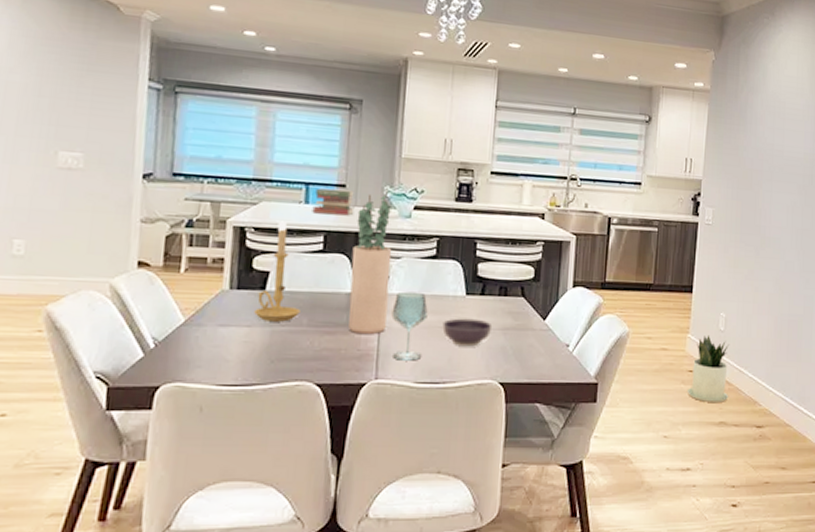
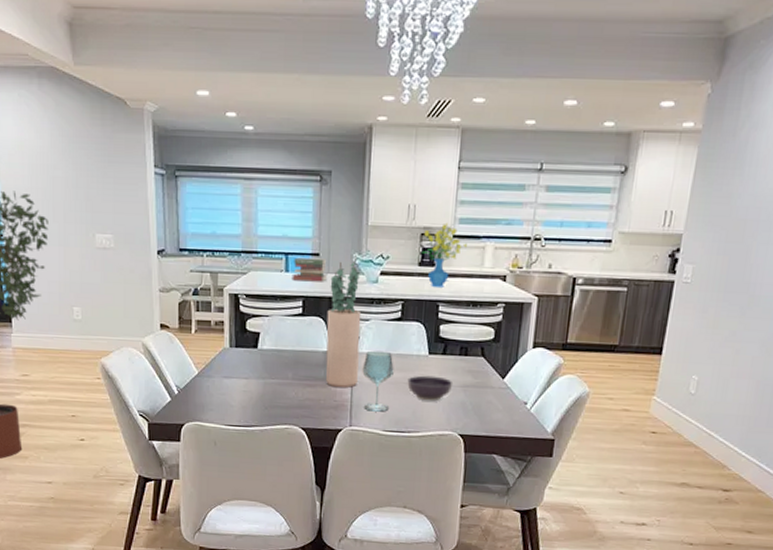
candle holder: present [254,221,301,322] -> none [250,288,286,375]
bouquet: none [458,159,505,224] -> present [421,222,467,287]
planter: present [686,334,729,402] -> none [647,397,699,464]

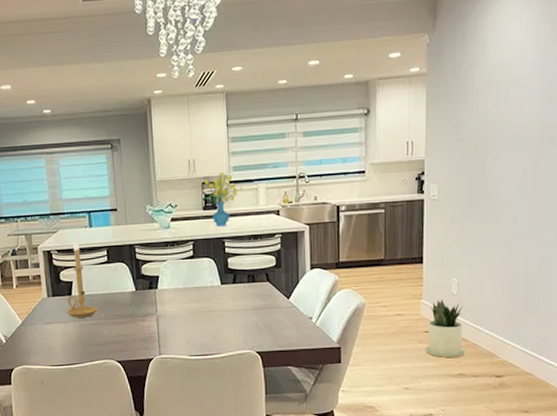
candle holder: none [250,288,286,375] -> present [67,242,98,318]
books: present [292,257,328,282] -> none [95,212,126,234]
vase: present [325,256,362,388] -> none [129,207,162,322]
wine glass: present [362,350,394,412] -> none [165,286,193,340]
bowl: present [407,375,454,401] -> none [205,303,246,325]
planter: none [647,397,699,464] -> present [424,299,466,358]

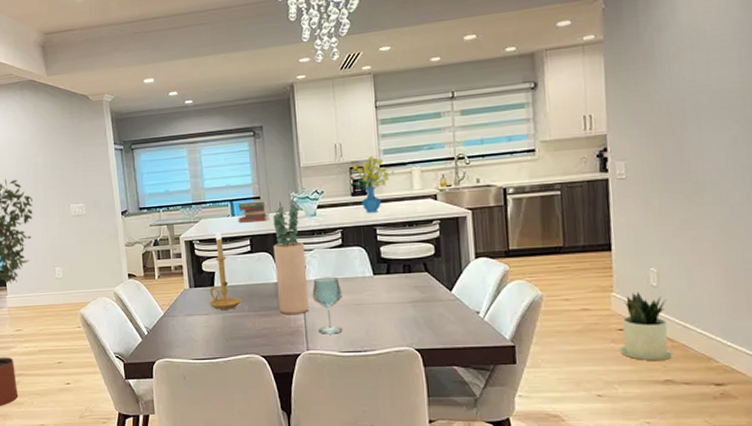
books: none [95,212,126,234] -> present [238,200,270,223]
vase: none [129,207,162,322] -> present [272,195,309,315]
wine glass: none [165,286,193,340] -> present [312,276,343,334]

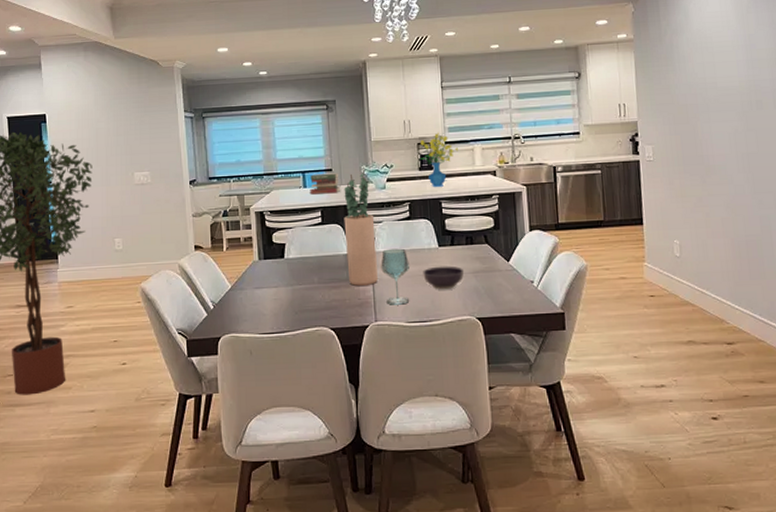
candle holder: present [209,232,242,310] -> none [278,203,312,282]
bowl: none [356,295,402,320] -> present [423,266,465,290]
planter: present [618,291,674,360] -> none [650,261,694,323]

